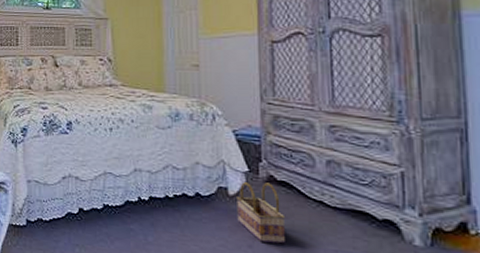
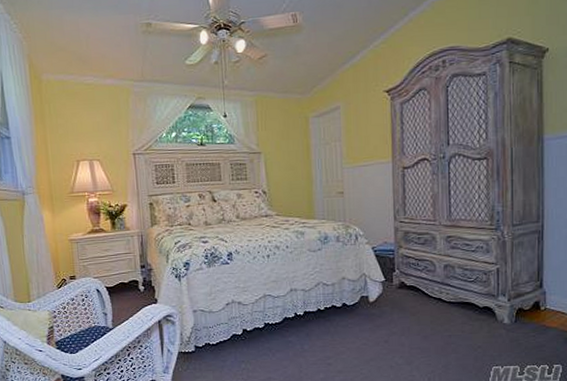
basket: present [237,182,286,244] -> none [376,288,413,337]

